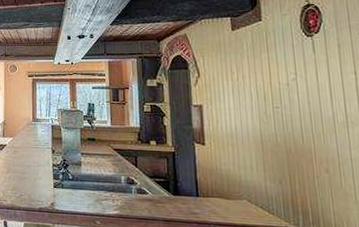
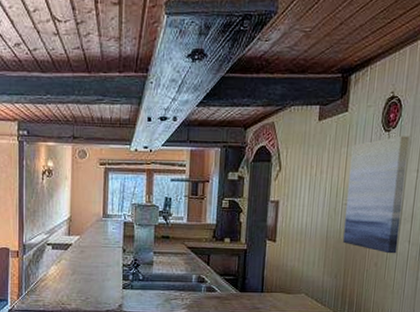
wall art: none [273,39,351,160] -> present [343,135,410,254]

